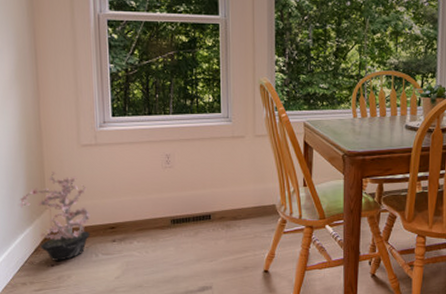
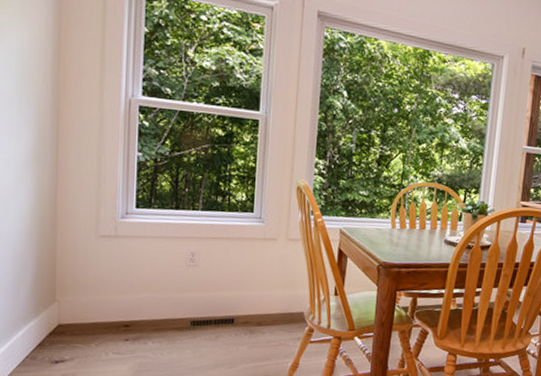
potted plant: present [18,171,91,261] -> none [24,261,104,358]

